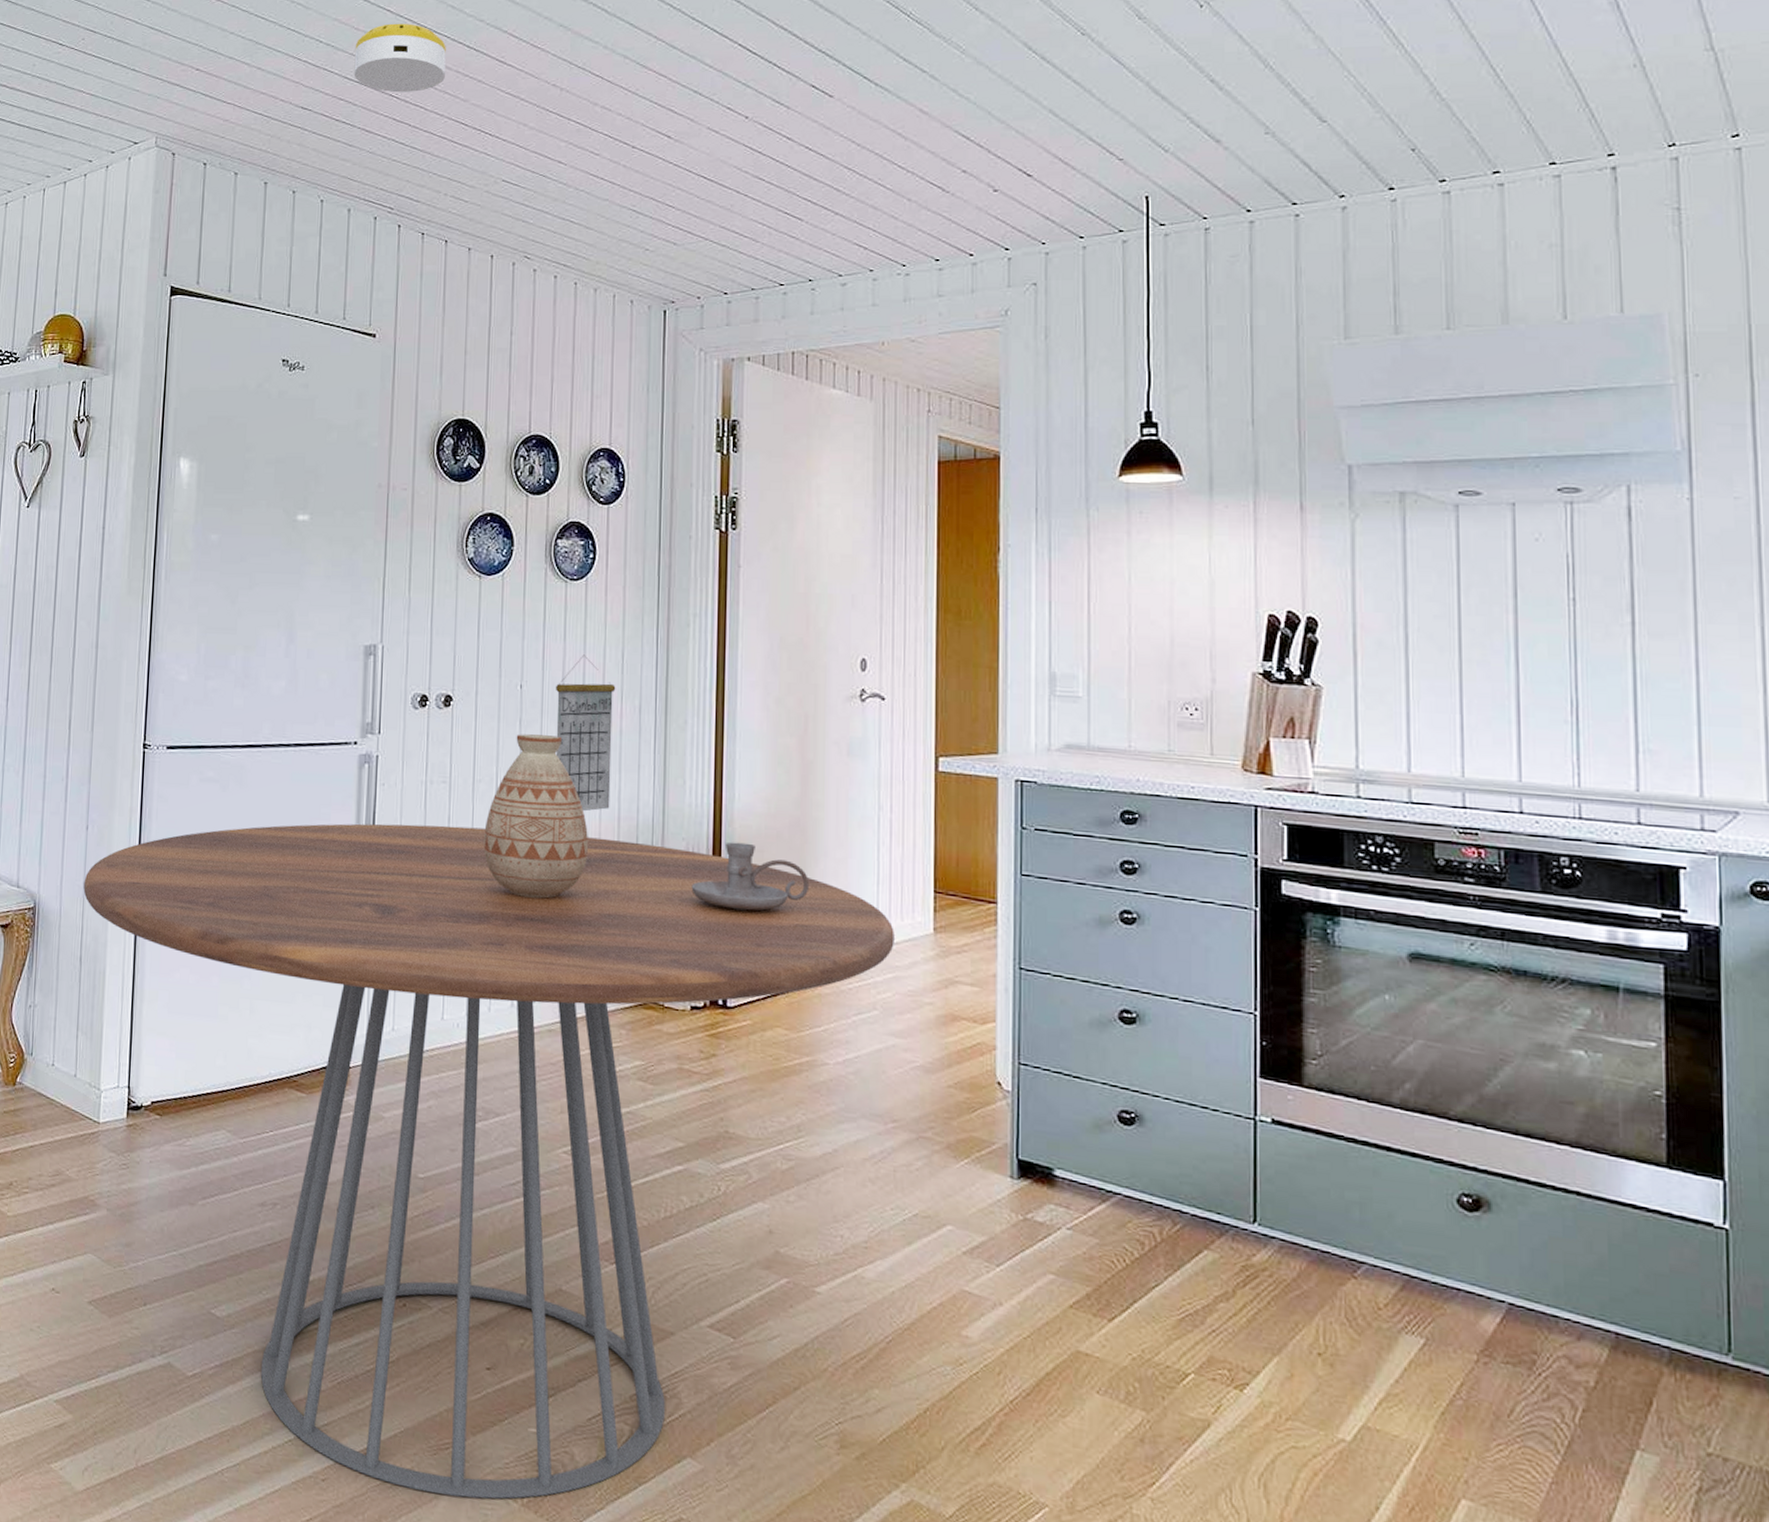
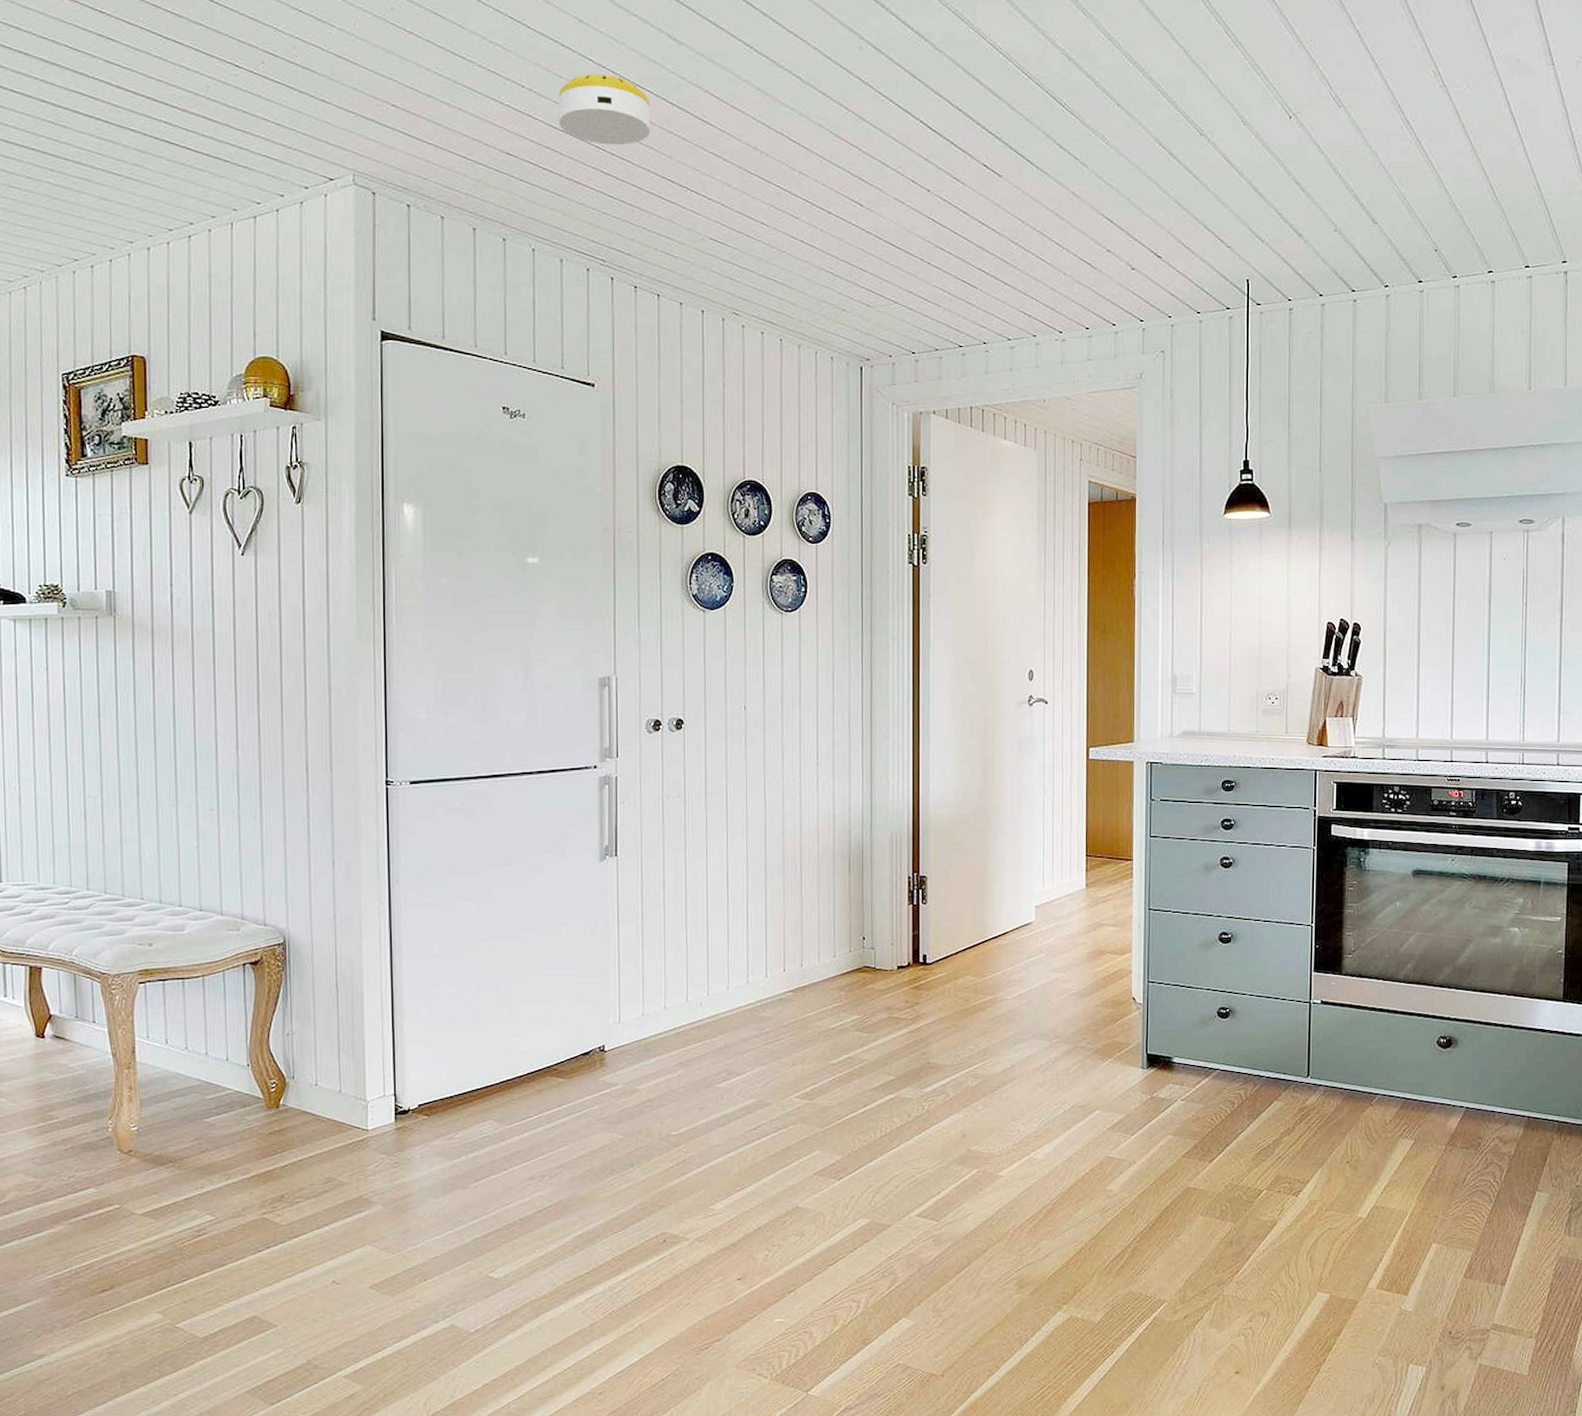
dining table: present [83,823,894,1499] -> none [334,834,1056,1385]
vase: present [483,734,589,899] -> none [717,749,809,890]
calendar: present [555,654,616,812] -> none [775,677,828,813]
candle holder: present [691,842,810,911] -> none [896,828,991,884]

